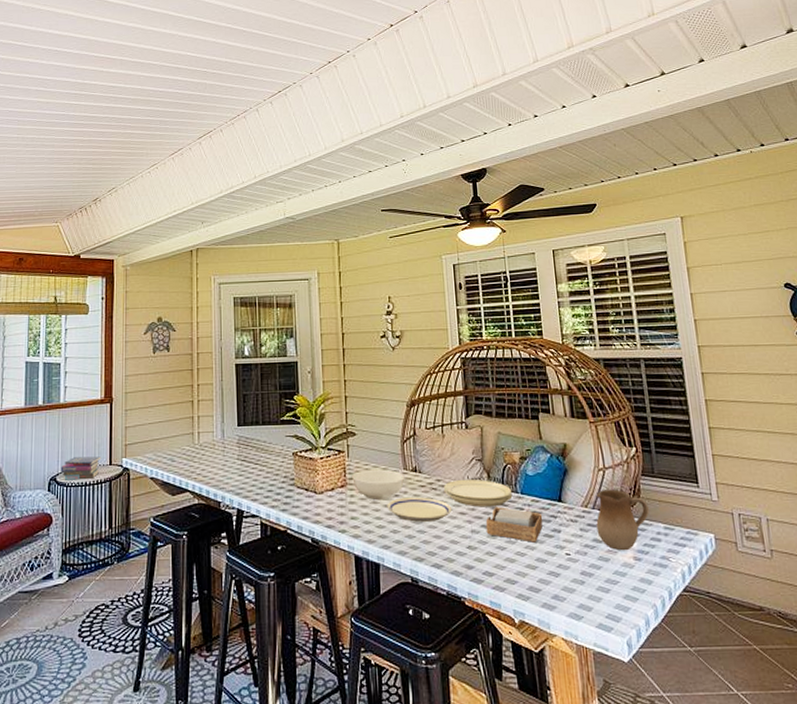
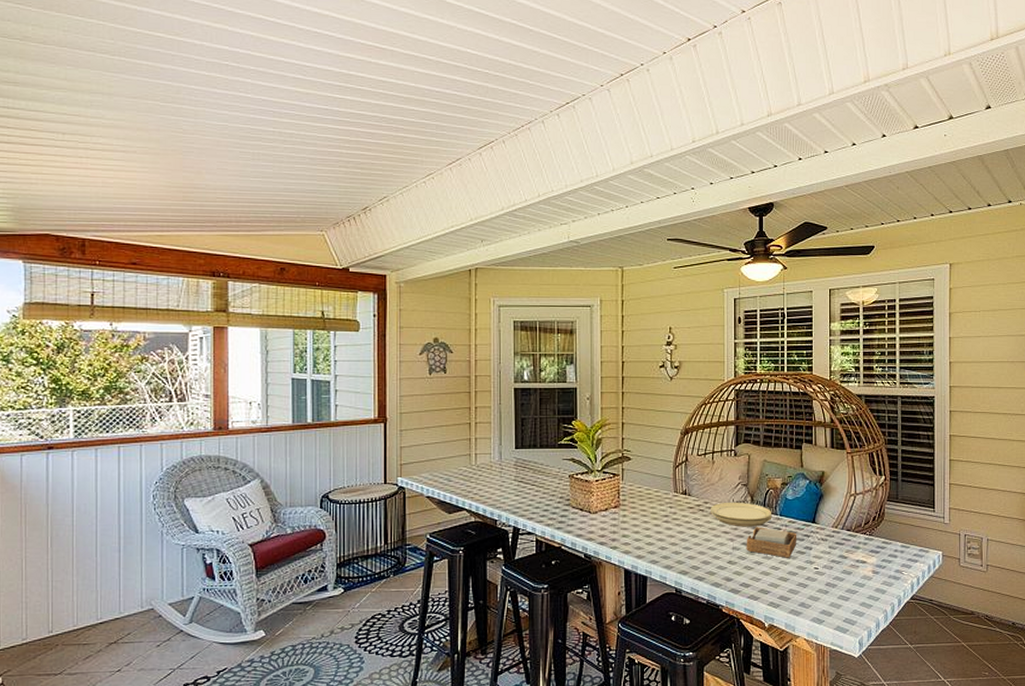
books: present [60,456,102,480] -> none [332,475,376,498]
bowl: present [352,469,405,501] -> none [626,492,675,520]
plate: present [387,497,452,522] -> none [657,517,717,540]
ceramic jug: present [596,489,650,551] -> none [843,512,891,566]

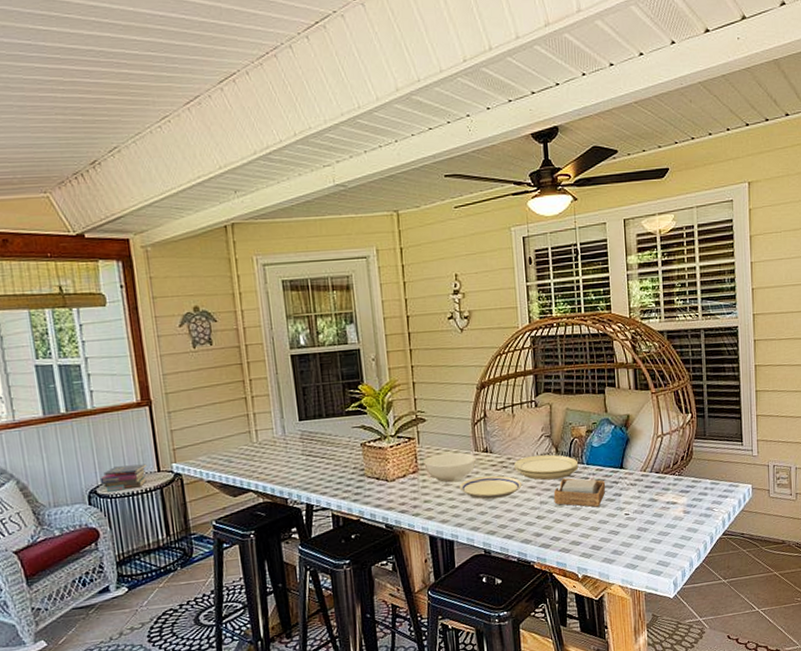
books: none [332,475,376,498] -> present [99,464,148,492]
bowl: none [626,492,675,520] -> present [424,452,477,483]
plate: none [657,517,717,540] -> present [459,475,522,500]

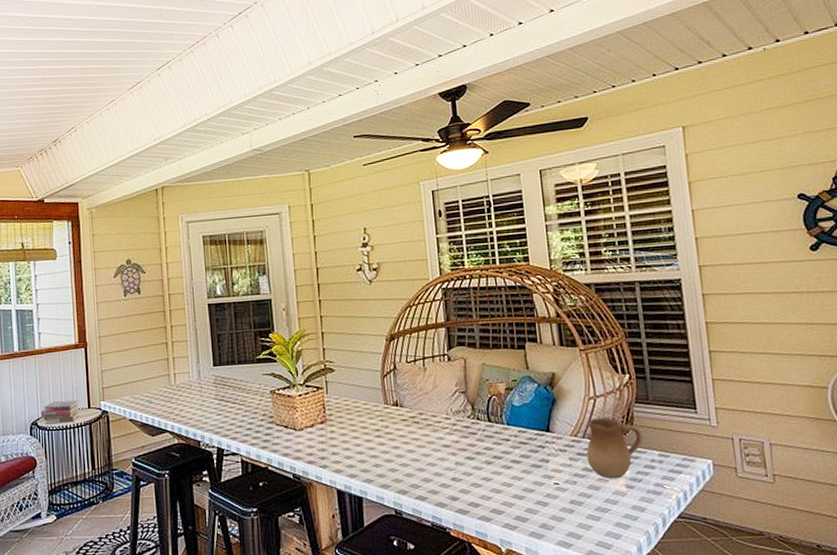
bowl: present [424,452,477,483] -> none [332,404,386,436]
plate: present [459,475,522,500] -> none [368,430,436,456]
plate: present [514,454,579,481] -> none [427,412,498,440]
napkin holder: present [553,478,606,508] -> none [470,438,531,473]
ceramic jug: none [653,453,700,507] -> present [586,417,644,479]

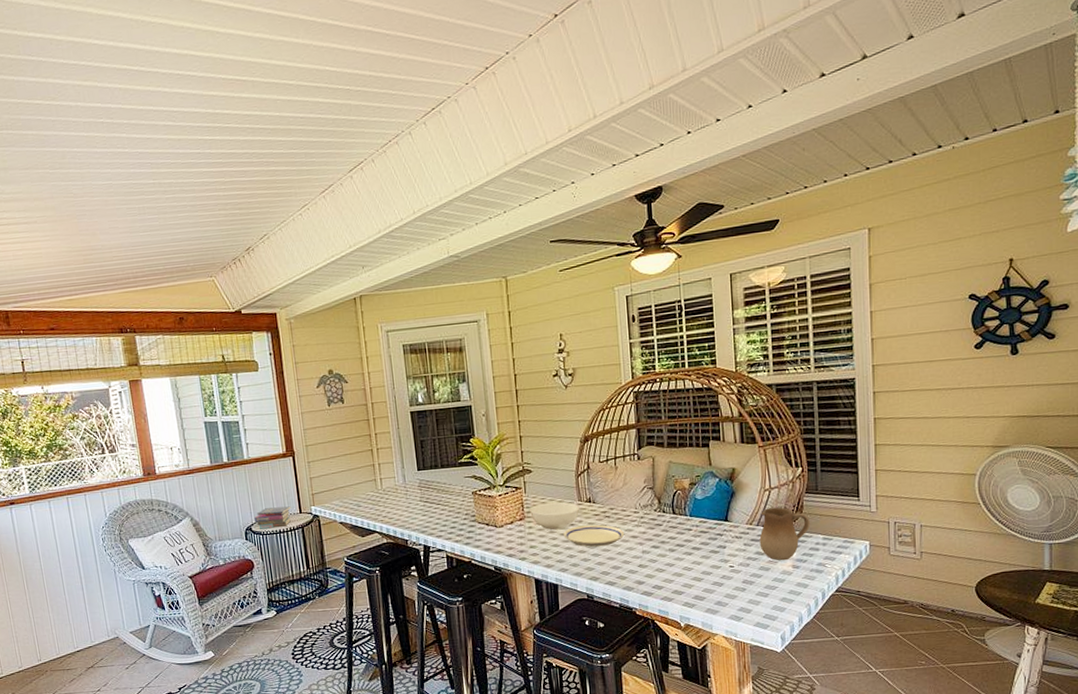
bowl: none [332,404,386,436] -> present [530,502,580,530]
plate: none [368,430,436,456] -> present [563,524,625,547]

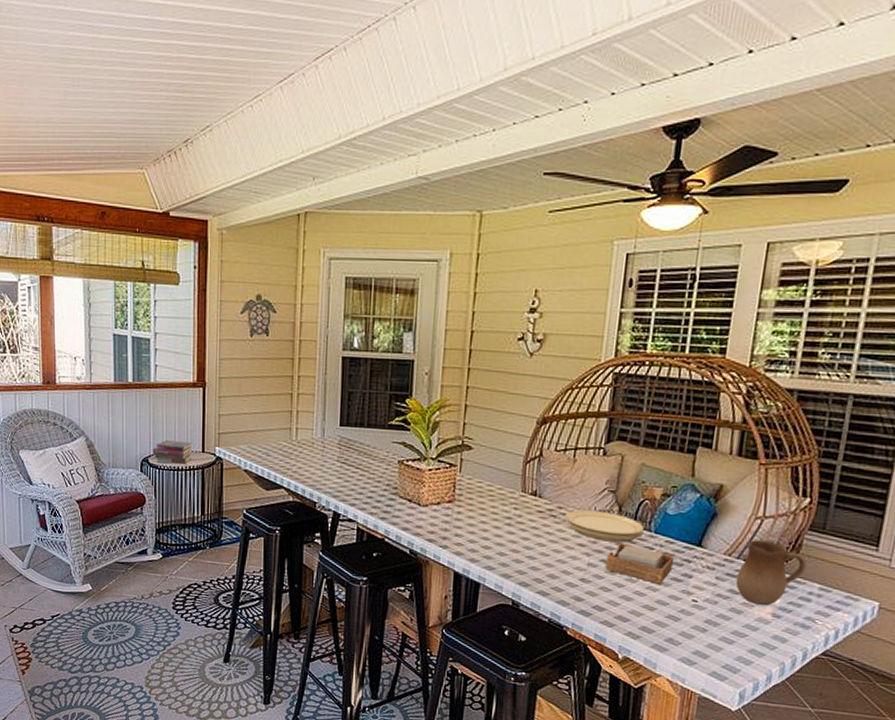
bowl: present [530,502,580,530] -> none [462,487,522,522]
plate: present [563,524,625,547] -> none [496,520,571,549]
plate: none [617,506,682,531] -> present [565,510,644,543]
napkin holder: none [656,529,710,559] -> present [605,543,675,584]

